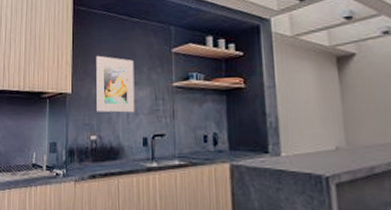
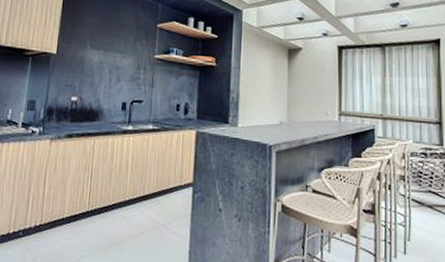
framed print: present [96,55,135,113] -> none [80,20,121,78]

